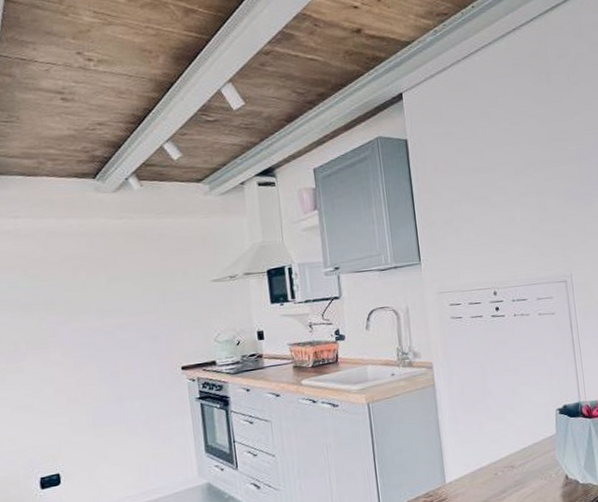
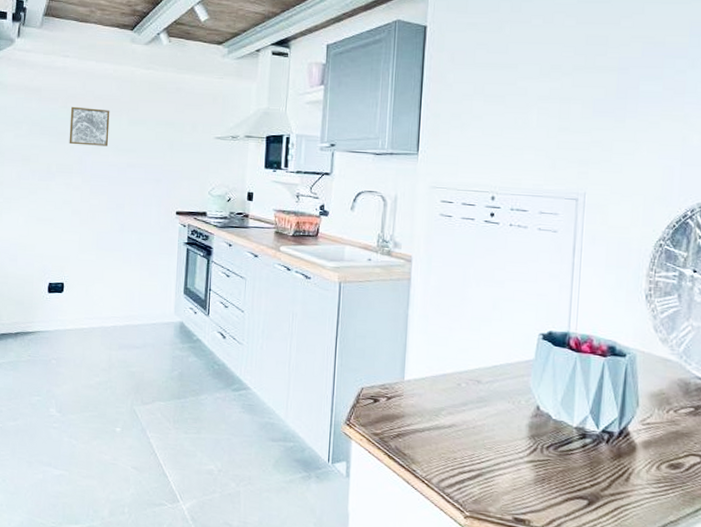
wall art: none [33,270,88,316] -> present [69,106,110,146]

